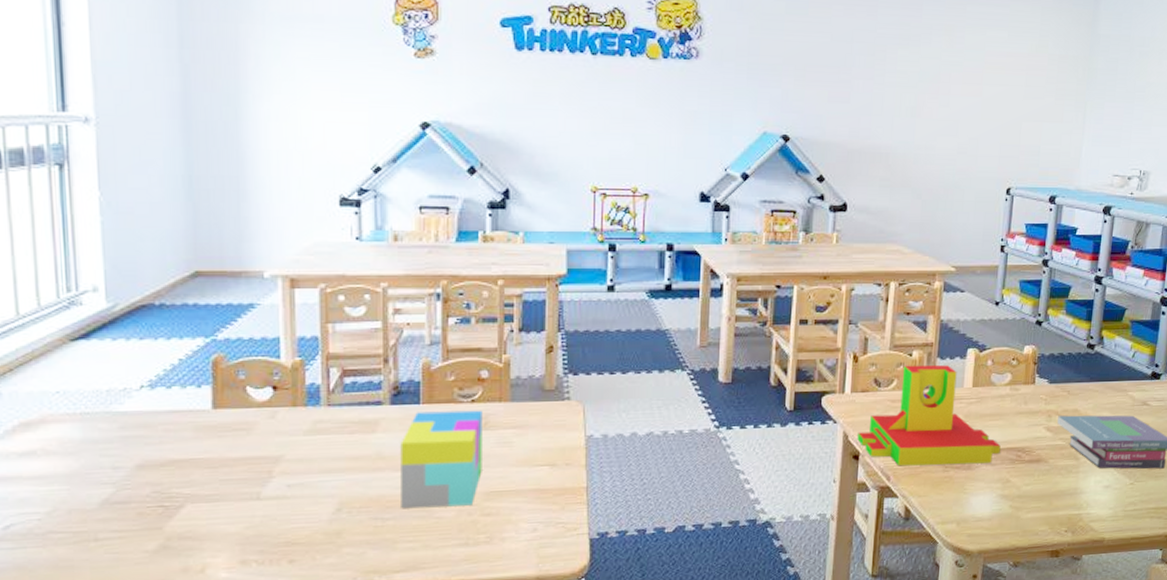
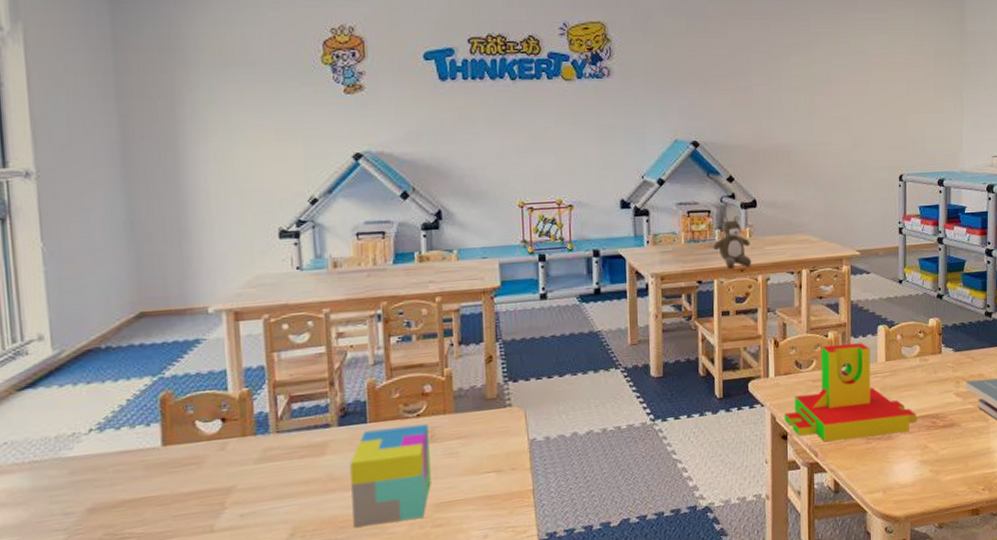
teddy bear: none [796,218,837,275] -> present [713,215,751,269]

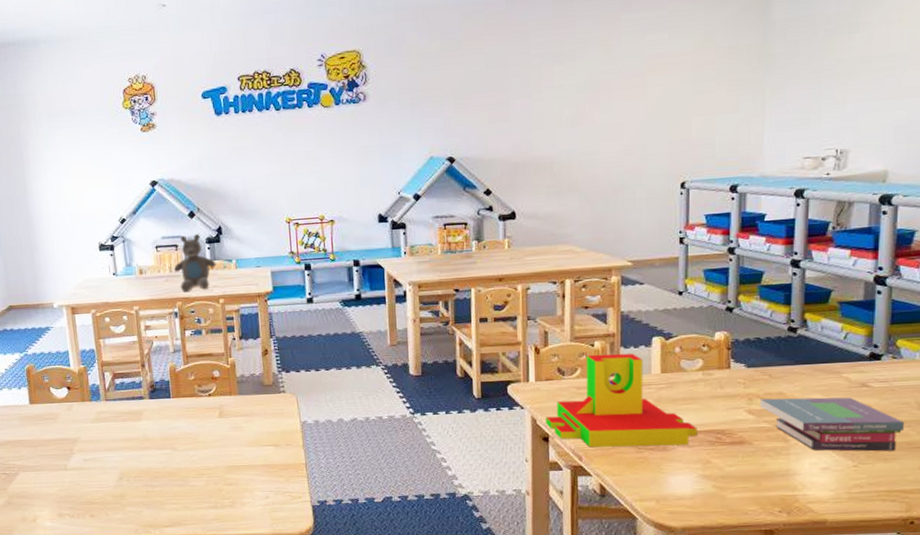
toy block: present [350,423,431,528] -> none [159,402,222,479]
stuffed animal: none [378,219,434,289] -> present [173,234,217,291]
teddy bear: present [713,215,751,269] -> none [470,227,510,278]

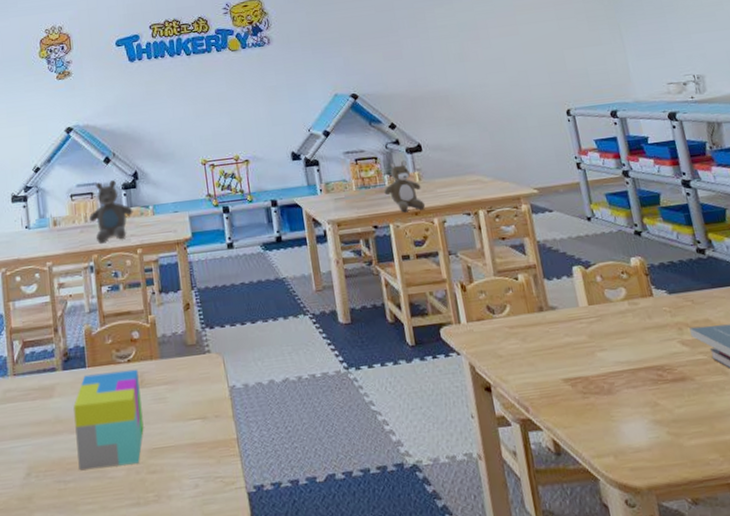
toy block: none [159,402,222,479] -> present [73,369,144,471]
teddy bear: none [470,227,510,278] -> present [384,160,425,213]
toy block set: present [545,353,697,448] -> none [483,285,638,396]

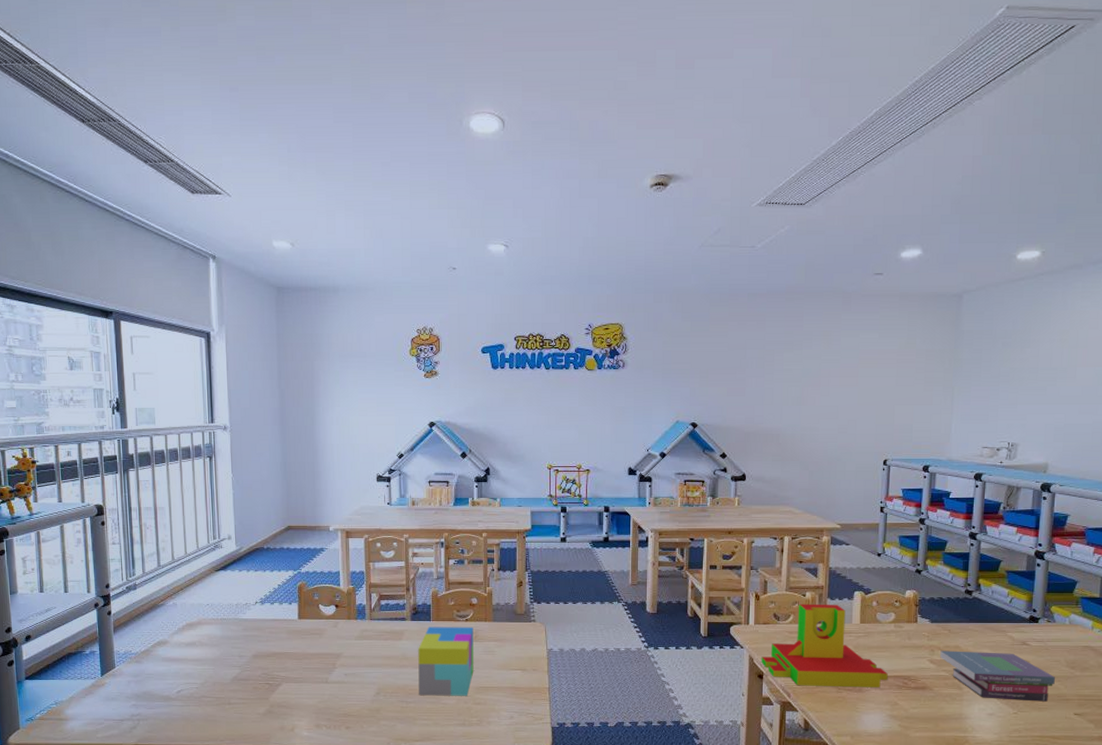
stuffed animal: present [88,180,133,243] -> none [443,473,482,524]
teddy bear: present [384,160,425,213] -> none [705,486,738,531]
toy block set: none [483,285,638,396] -> present [761,603,888,688]

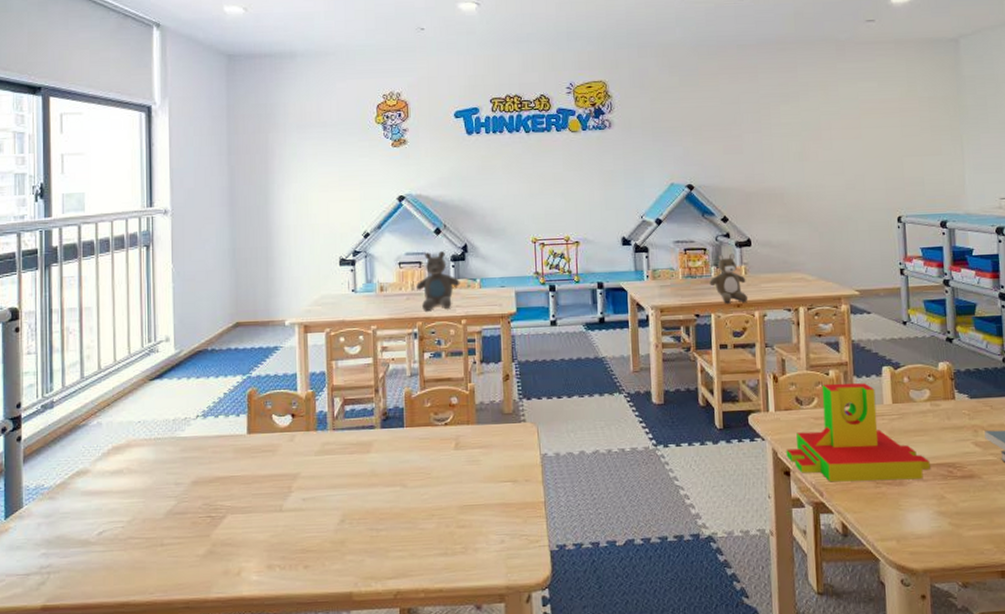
toy block: present [418,627,474,696] -> none [390,432,456,521]
stuffed animal: none [443,473,482,524] -> present [415,251,460,311]
teddy bear: none [705,486,738,531] -> present [709,253,747,304]

